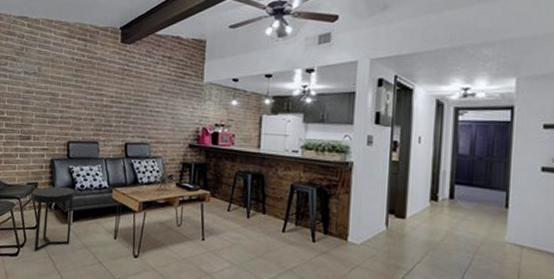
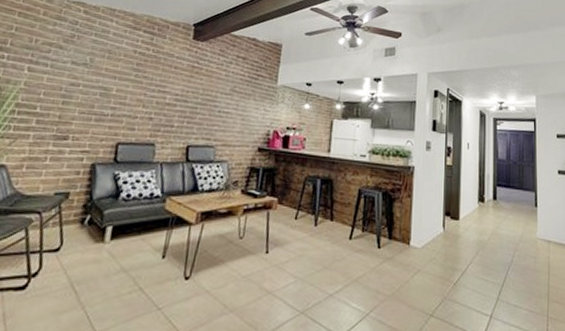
side table: present [31,186,75,252] -> none [51,196,119,282]

